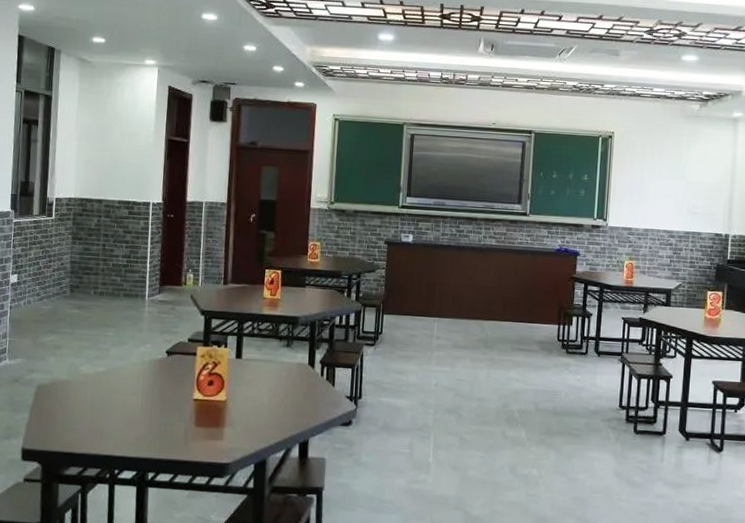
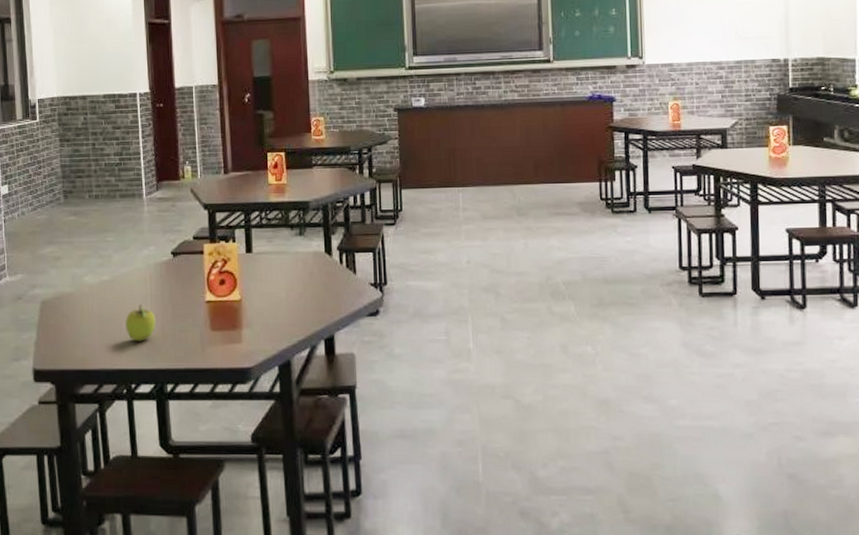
fruit: none [115,396,145,431] -> present [125,304,156,342]

